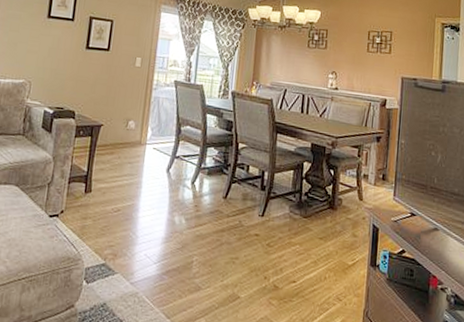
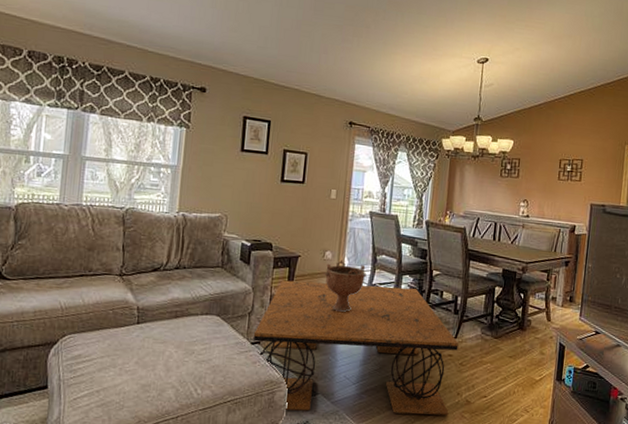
coffee table: none [52,149,266,302] -> present [253,280,459,416]
decorative bowl: none [127,129,170,185] -> present [324,259,366,312]

